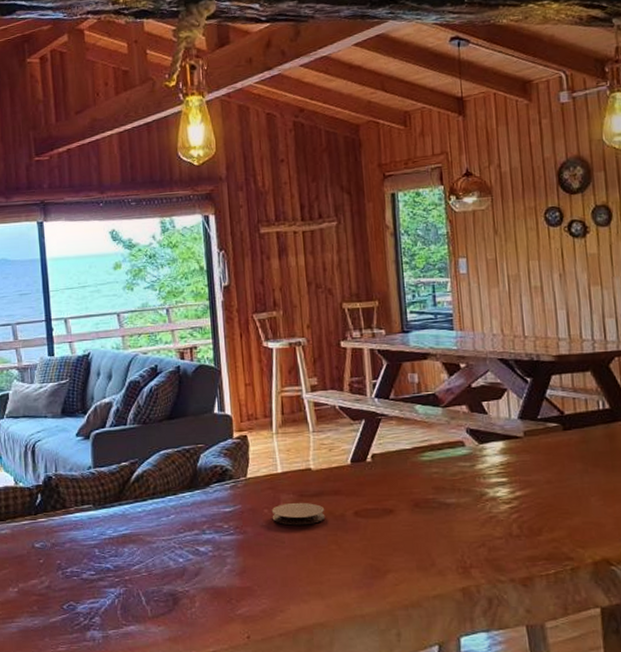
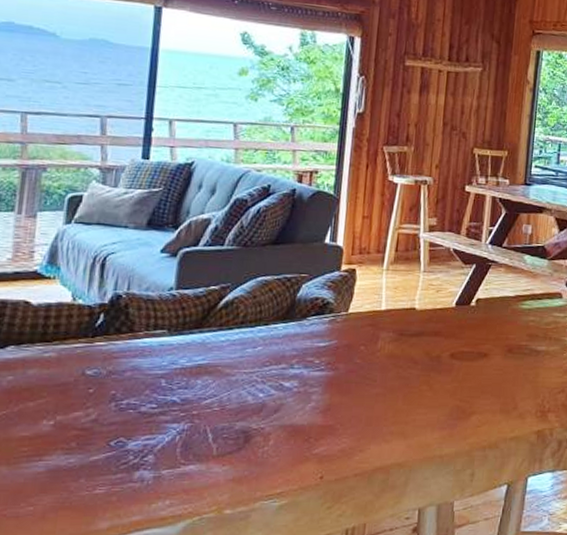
coaster: present [271,502,326,526] -> none [367,341,423,365]

